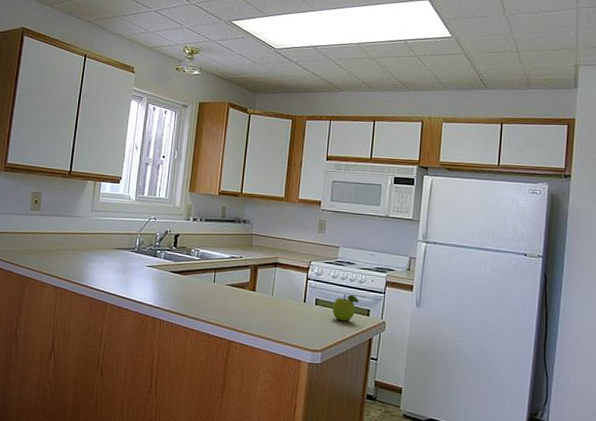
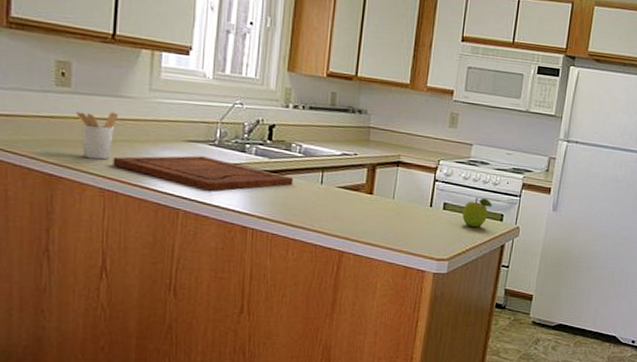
utensil holder: none [42,228,69,264] -> present [76,111,118,160]
cutting board: none [64,260,193,289] -> present [113,155,294,191]

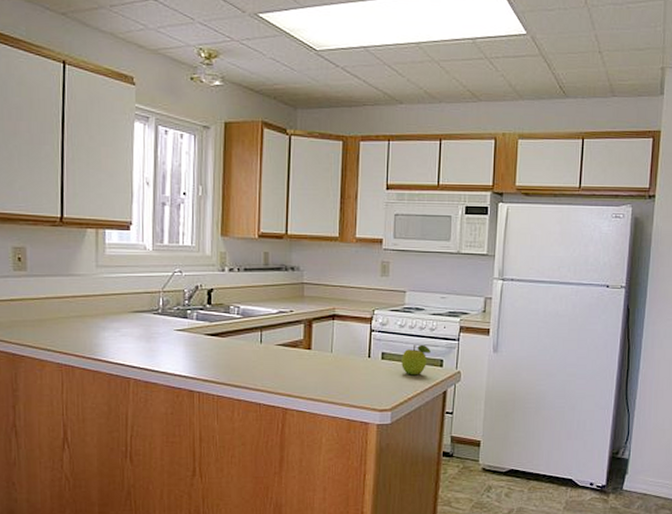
utensil holder: present [76,111,118,160] -> none [32,290,69,336]
cutting board: present [113,155,294,191] -> none [67,325,234,358]

